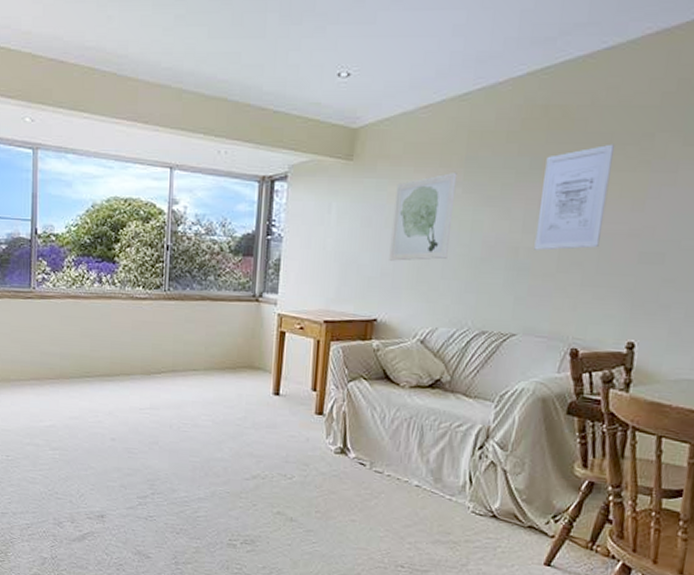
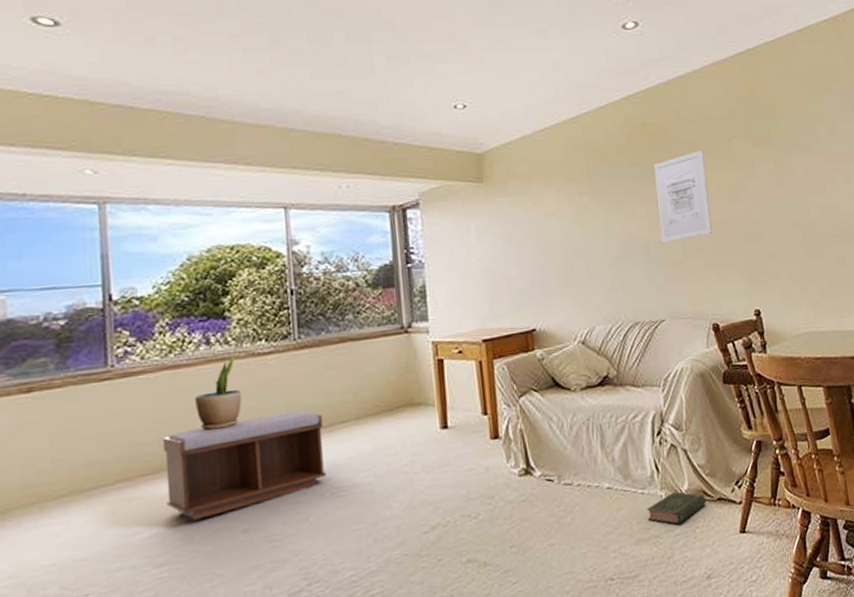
bench: none [62,350,179,422] -> present [162,411,326,521]
potted plant: none [86,297,121,355] -> present [194,357,242,431]
wall art: present [389,171,457,261] -> none [530,183,590,271]
book: none [450,507,515,538] -> present [647,492,706,525]

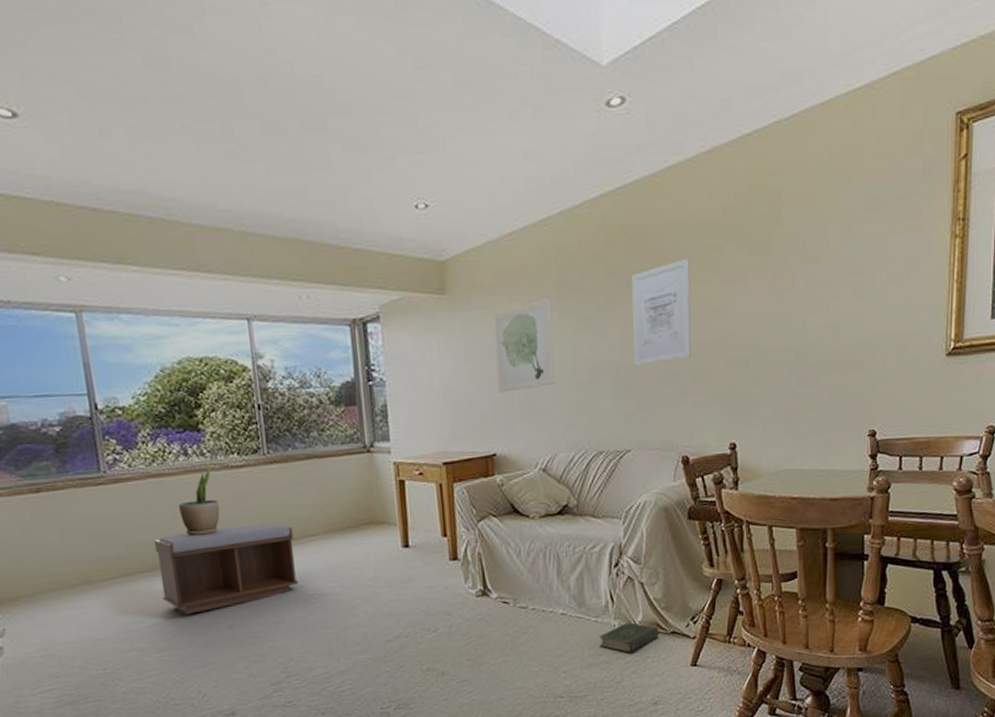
wall art: none [530,183,590,271] -> present [494,297,555,393]

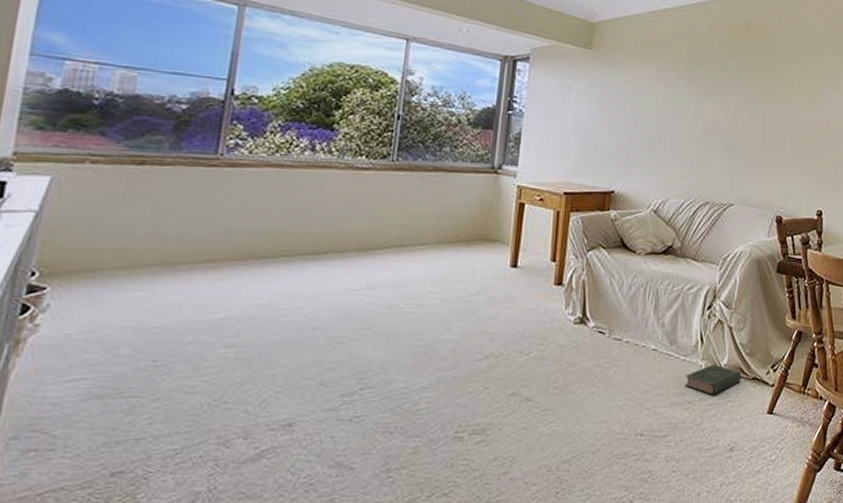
bench: present [154,523,298,615] -> none [246,225,405,310]
potted plant: present [178,468,220,536] -> none [290,166,336,230]
wall art: present [494,297,555,393] -> none [624,66,681,139]
wall art: present [631,258,692,366] -> none [744,55,796,135]

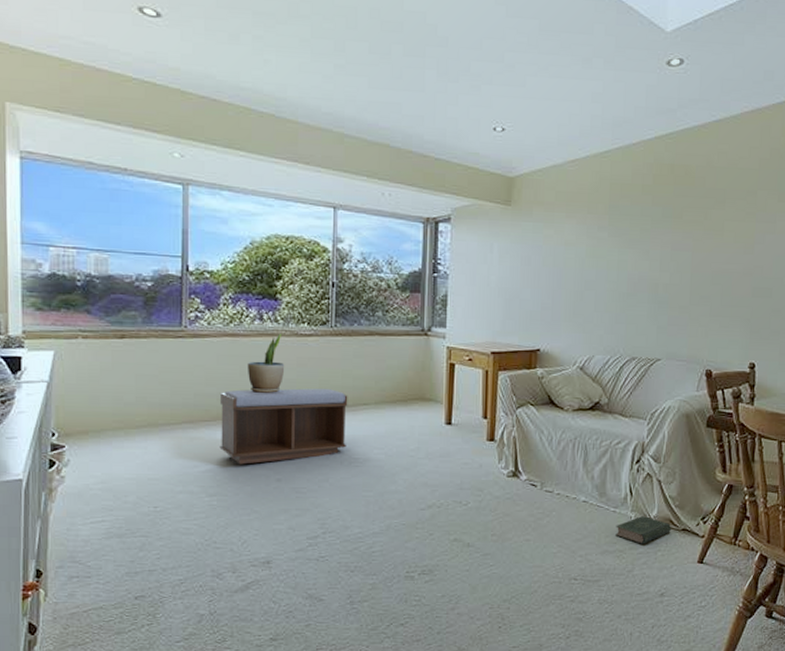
bench: none [246,225,405,310] -> present [219,388,348,465]
potted plant: none [290,166,336,230] -> present [247,334,285,393]

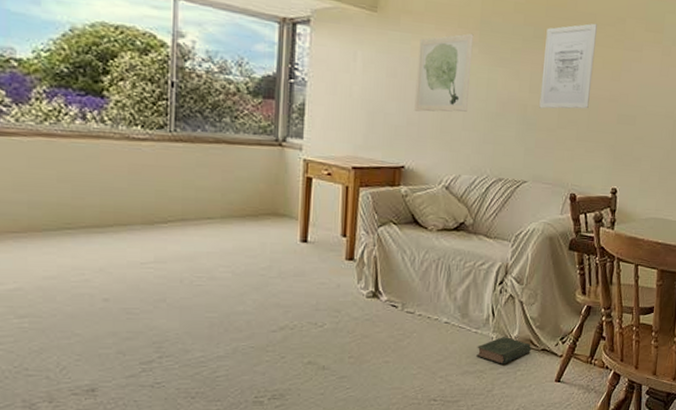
bench: present [219,388,348,465] -> none [31,197,190,282]
potted plant: present [247,334,285,393] -> none [66,136,114,203]
wall art: none [548,218,603,296] -> present [414,33,474,113]
wall art: none [670,198,727,286] -> present [539,23,597,109]

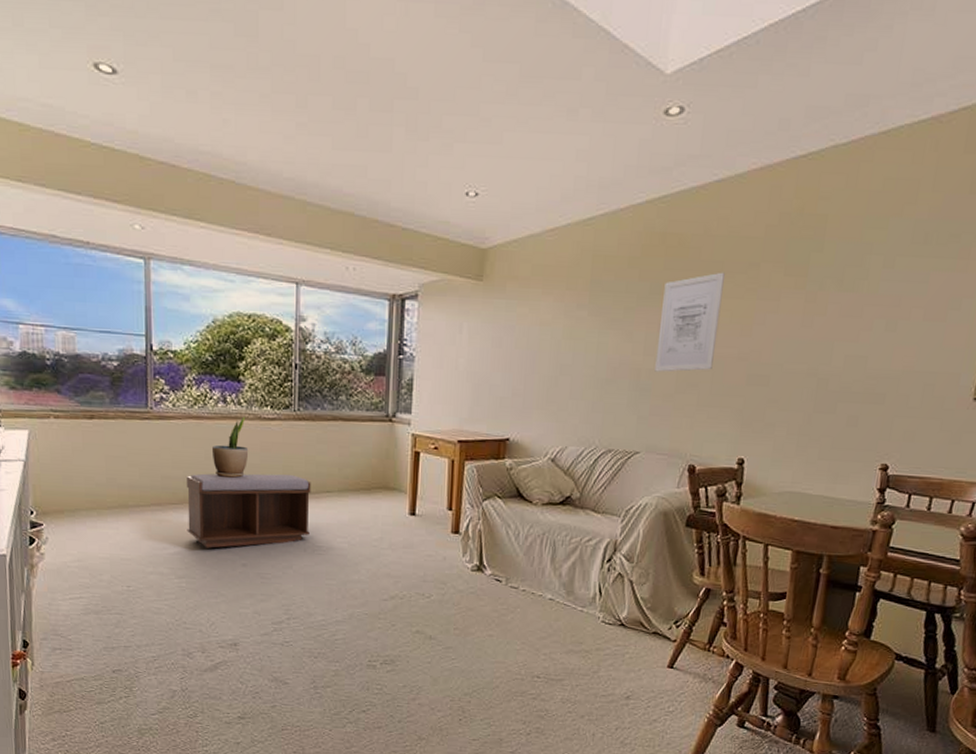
bench: none [31,197,190,282] -> present [186,473,311,549]
potted plant: none [66,136,114,203] -> present [211,417,249,478]
wall art: present [414,33,474,113] -> none [520,294,583,382]
book: present [476,337,531,364] -> none [582,617,641,646]

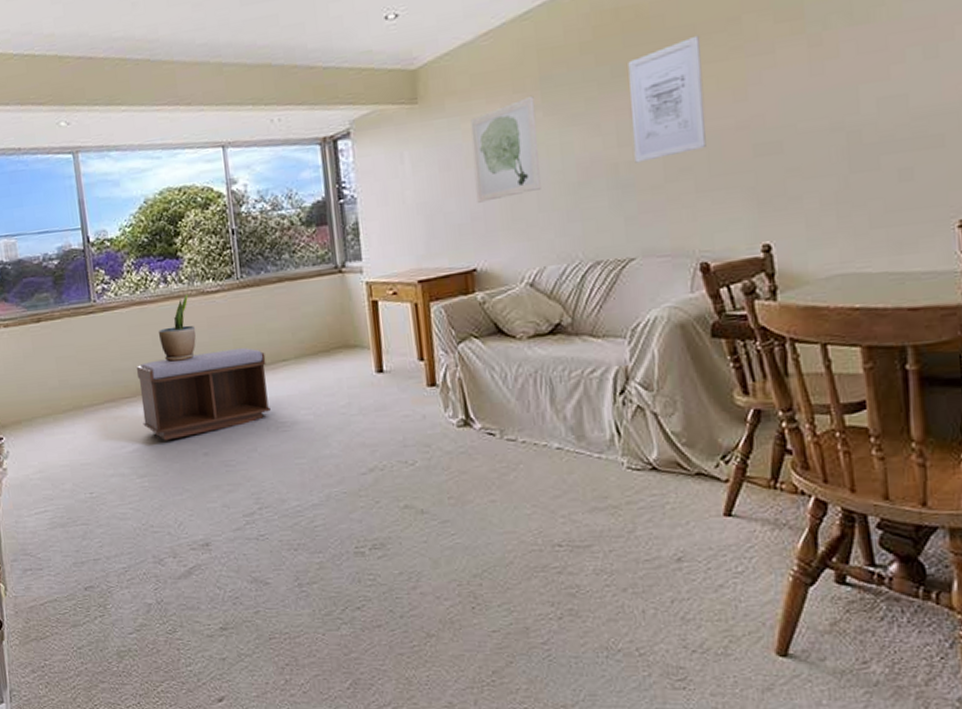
wall art: none [520,294,583,382] -> present [470,95,541,203]

